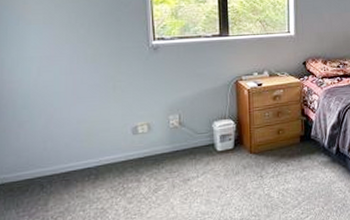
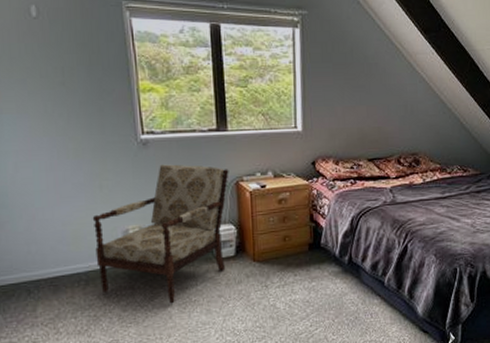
armchair: none [105,66,230,195] -> present [92,164,229,304]

